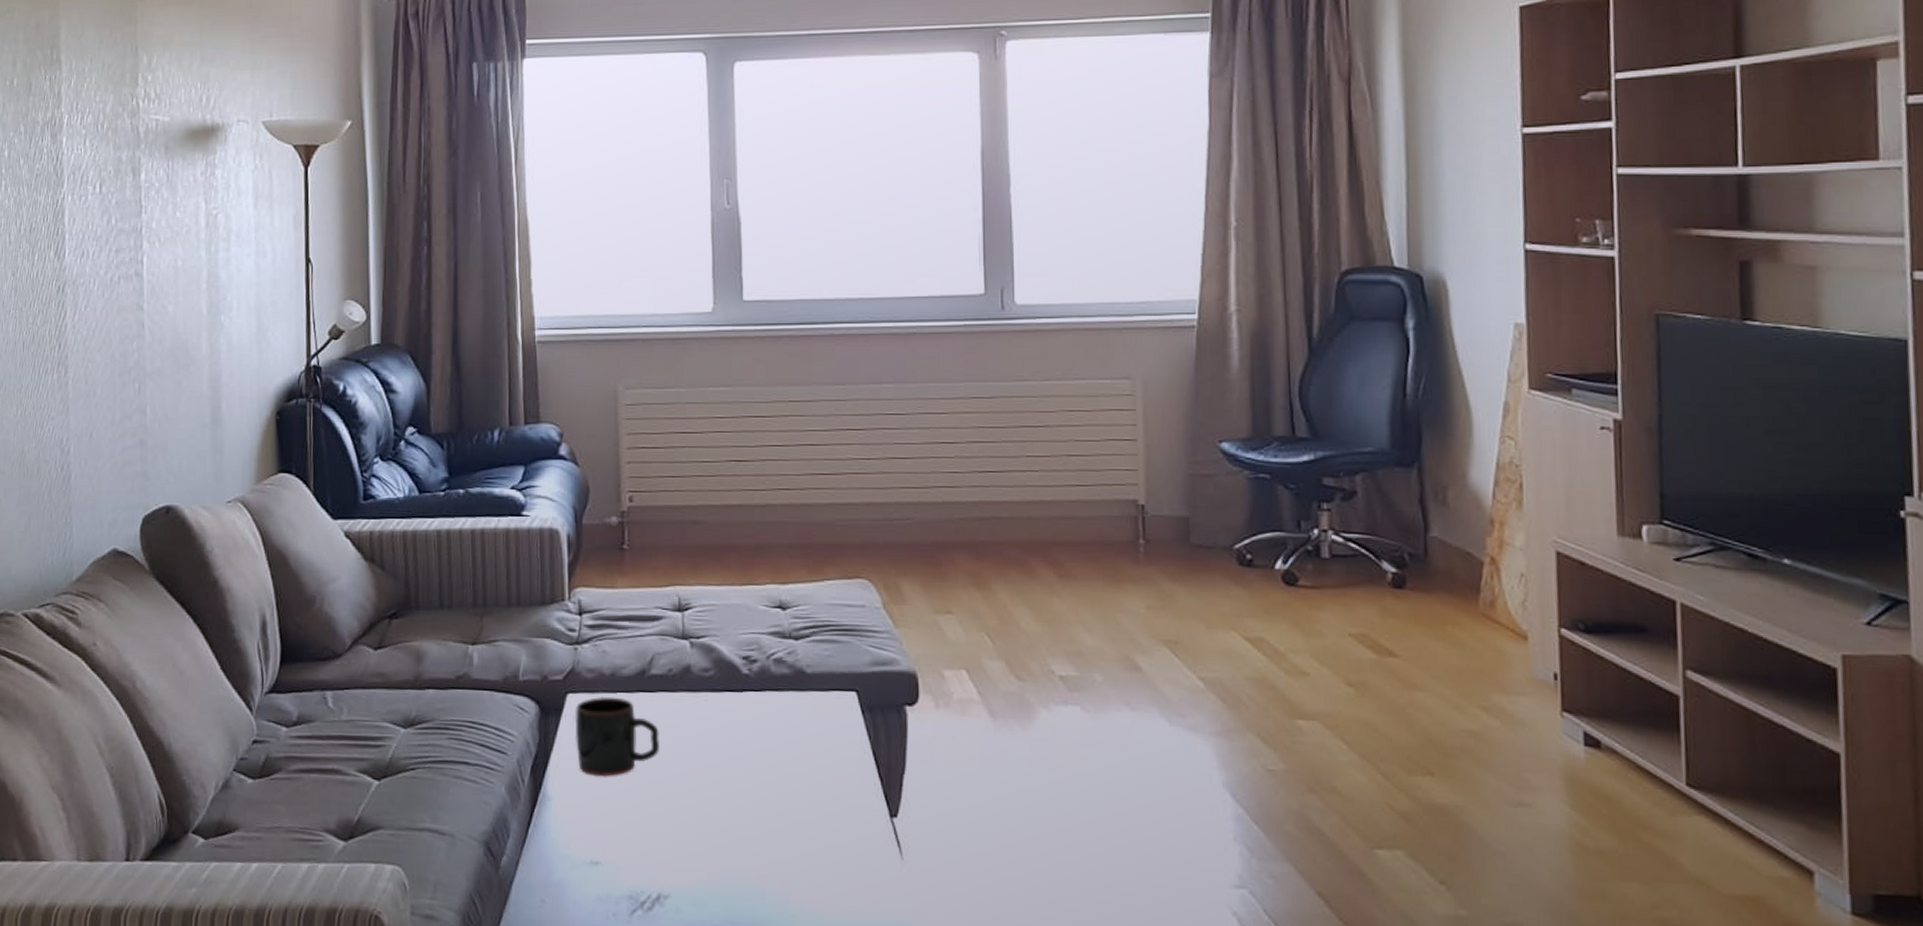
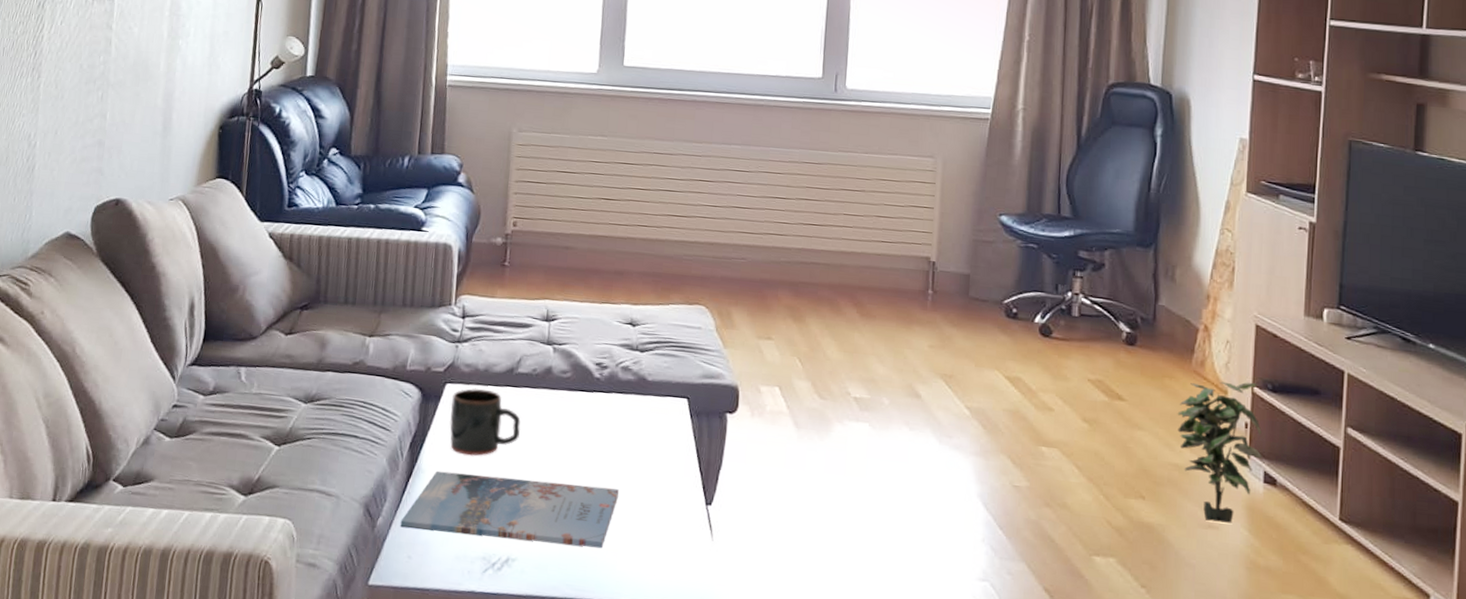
magazine: none [528,797,784,877] -> present [400,470,619,549]
potted plant: none [1465,622,1580,799] -> present [1177,381,1262,523]

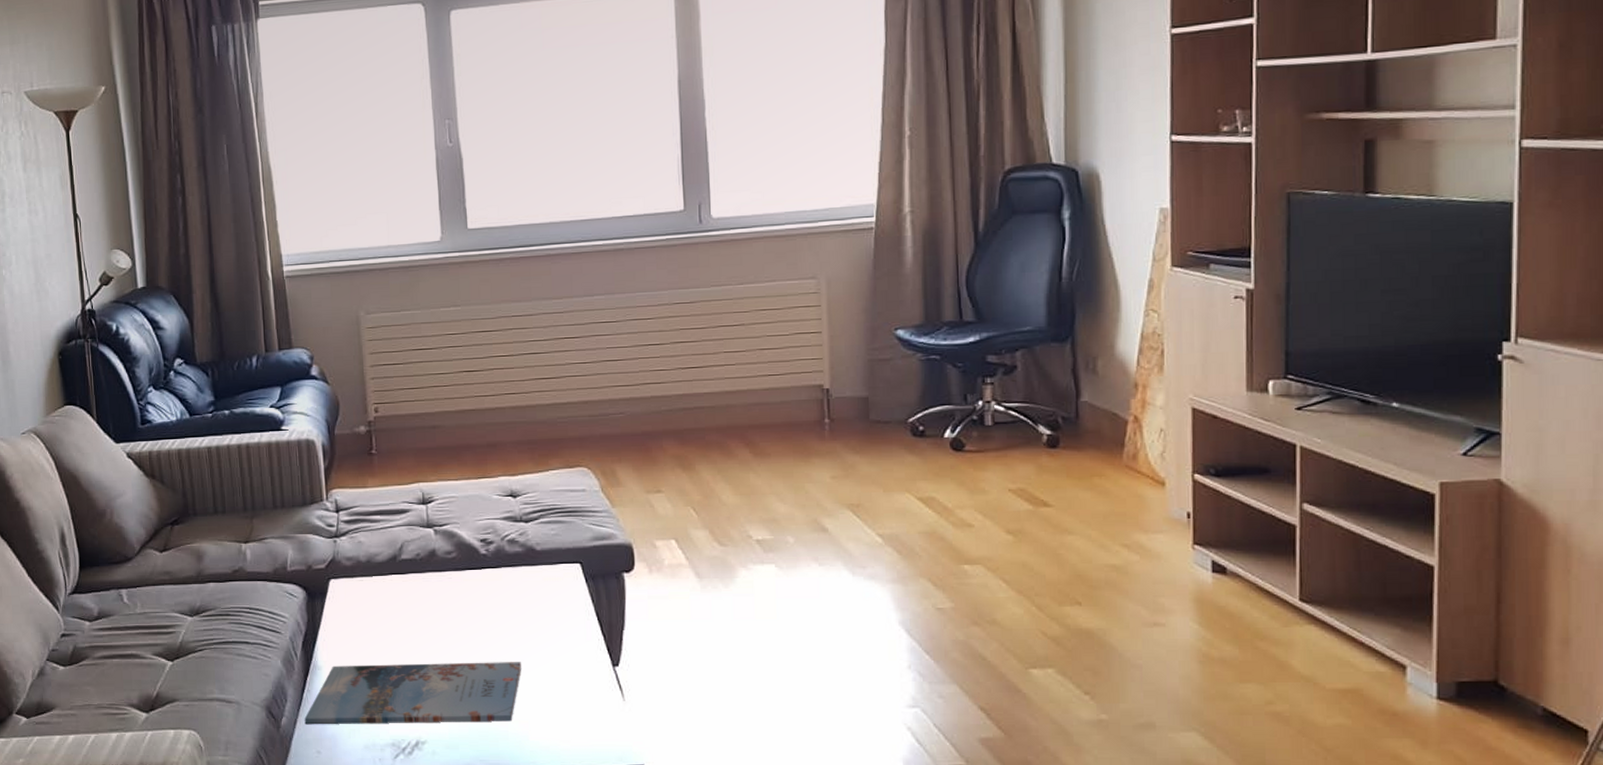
mug: present [450,388,521,456] -> none [338,580,413,647]
potted plant: present [1177,381,1262,523] -> none [1110,469,1209,618]

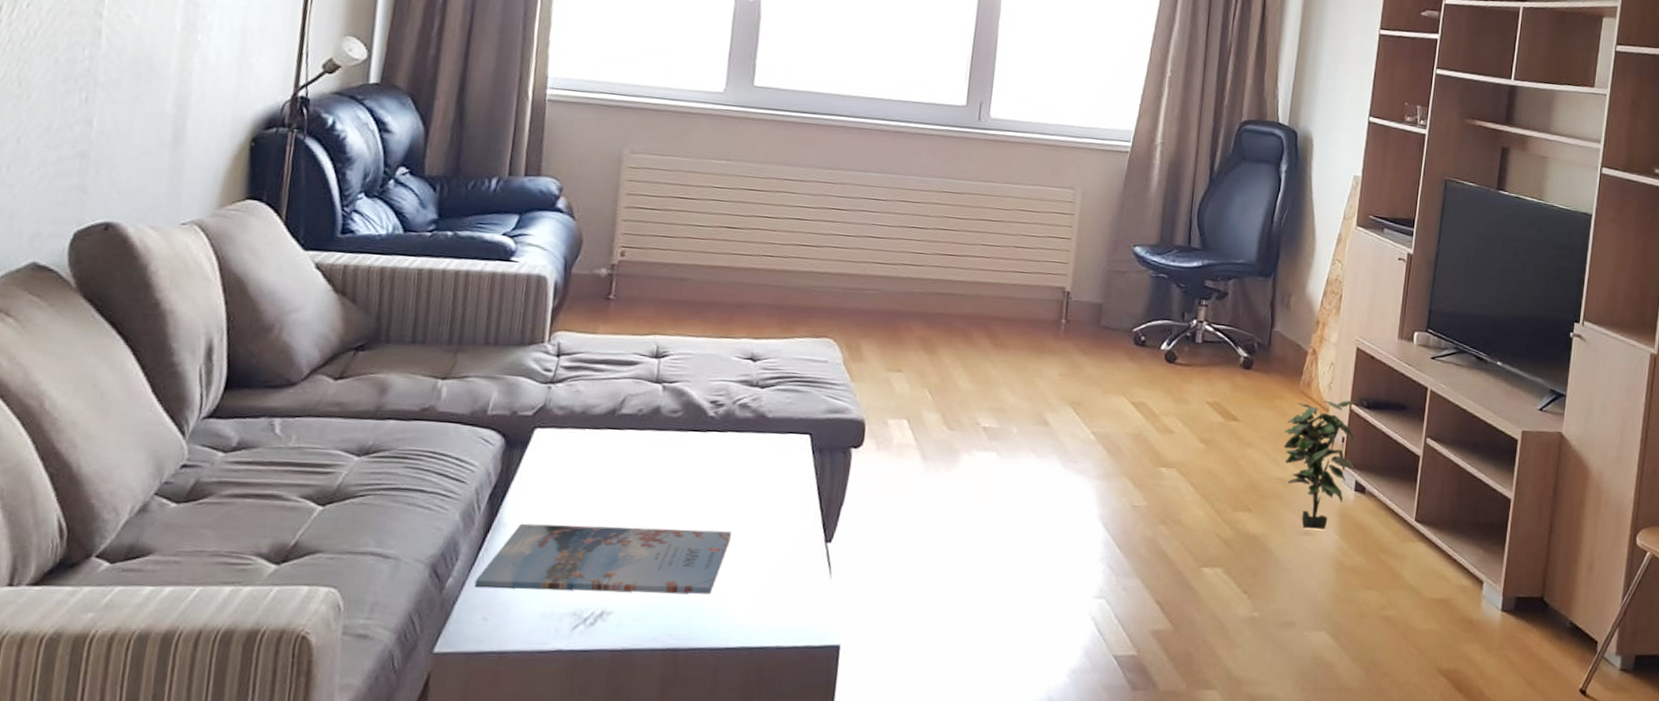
potted plant: none [1110,469,1209,618] -> present [1284,400,1356,529]

